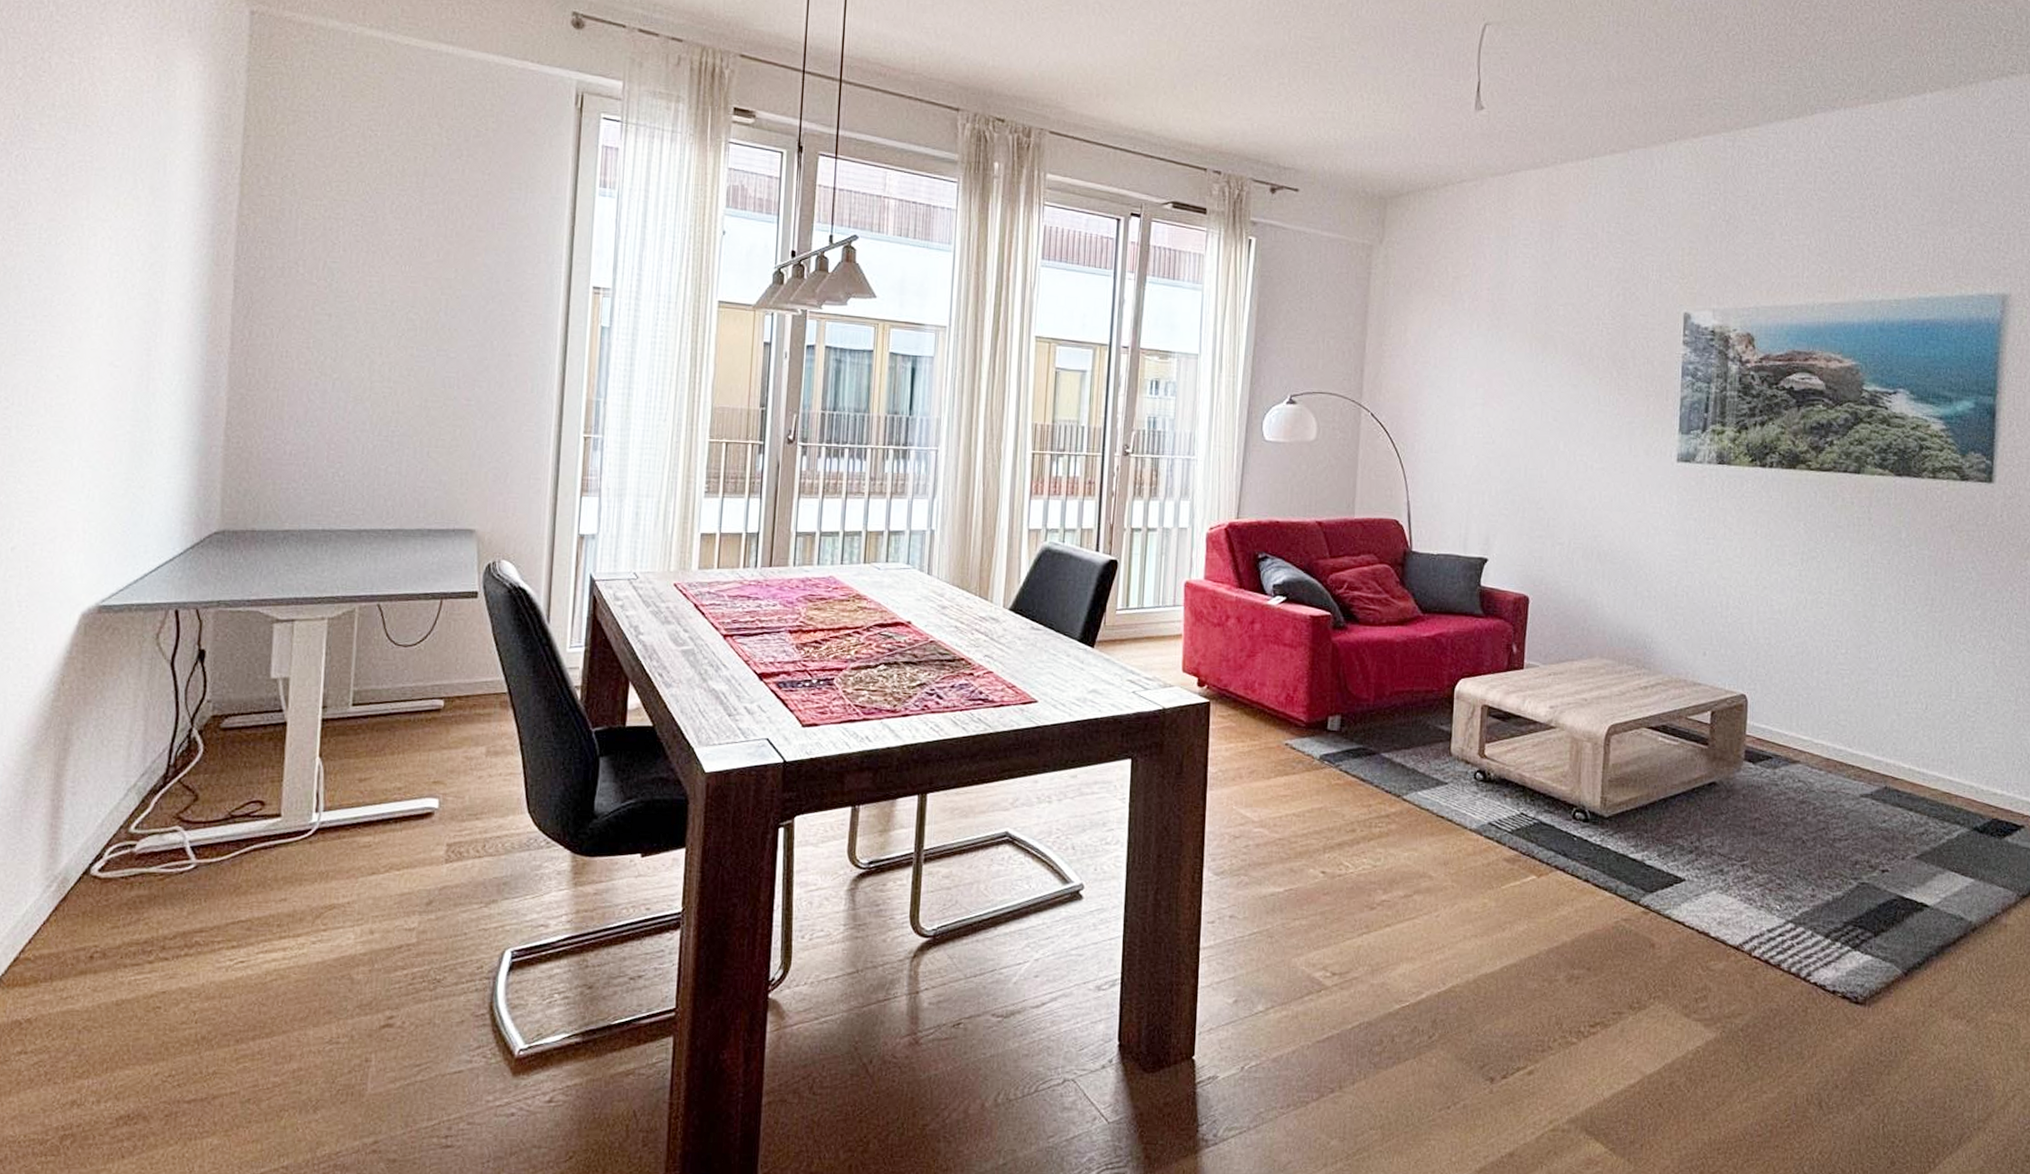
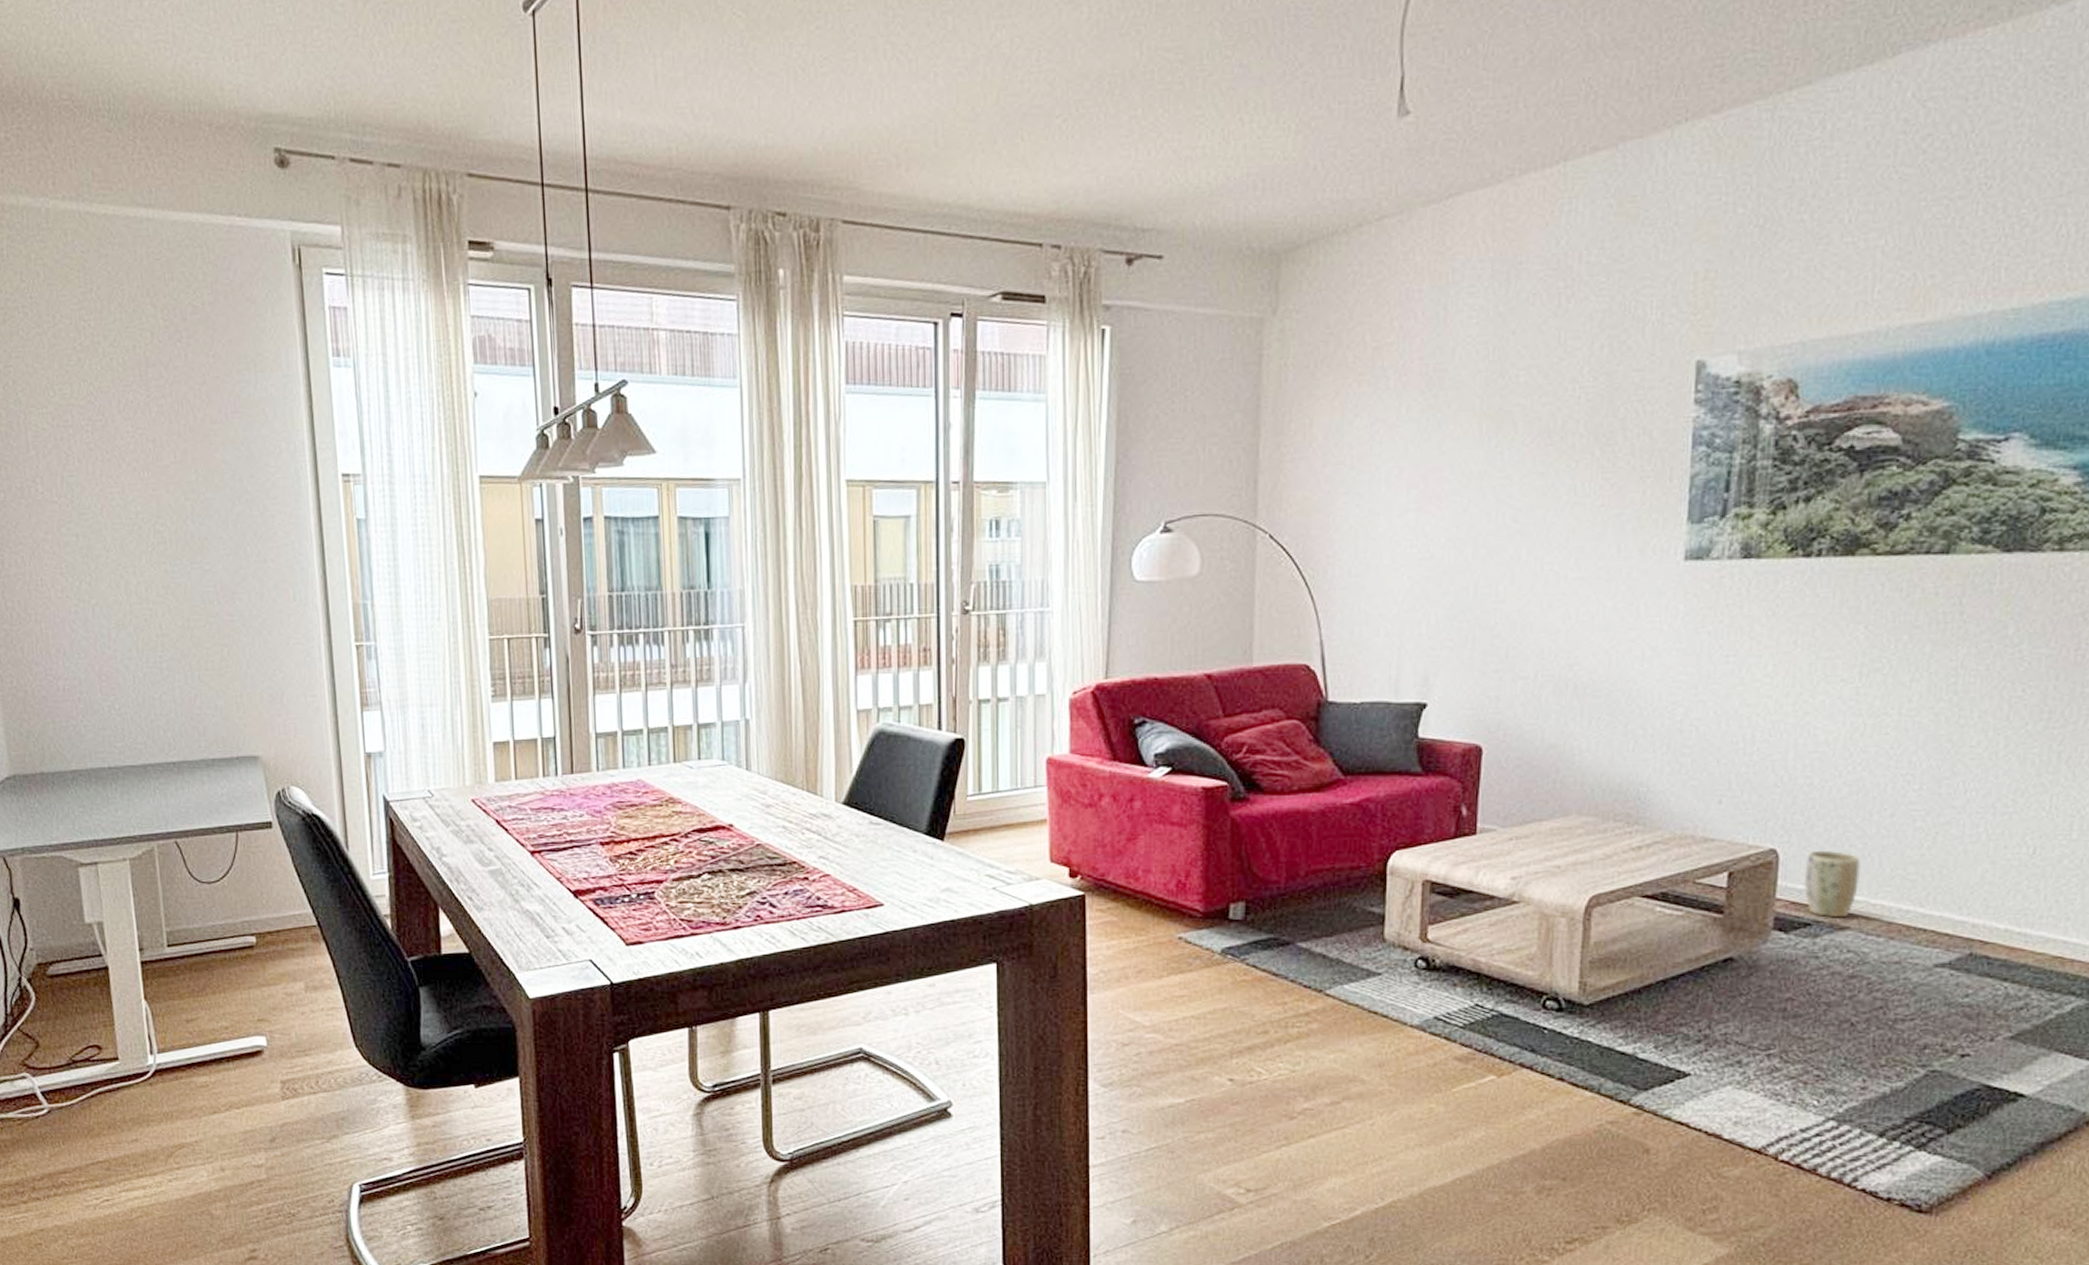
plant pot: none [1766,698,1806,753] -> present [1804,851,1861,918]

